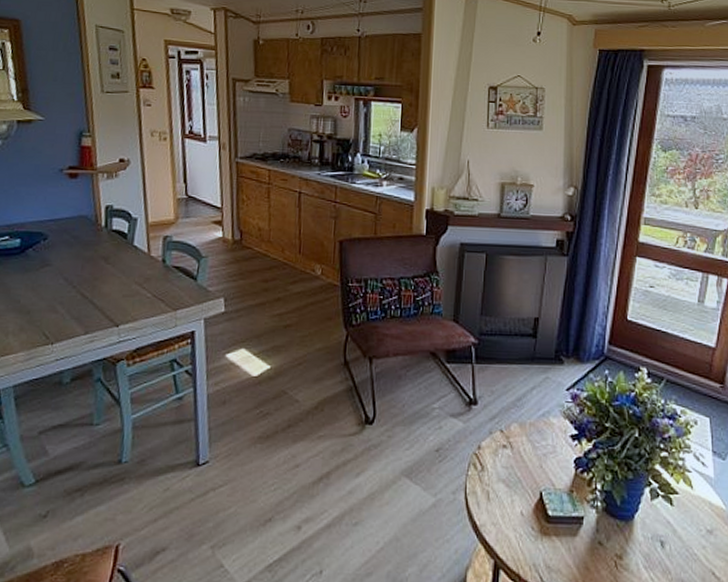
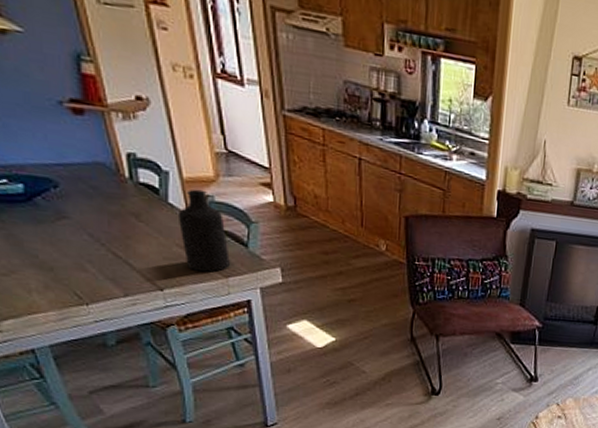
bottle: none [139,231,180,306] -> present [177,189,230,272]

